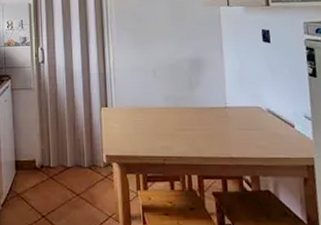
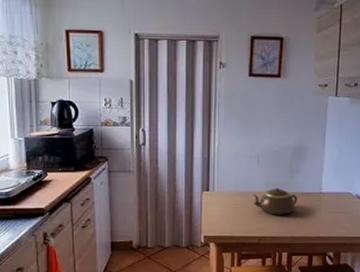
teapot: none [153,103,201,132] -> present [253,188,297,215]

